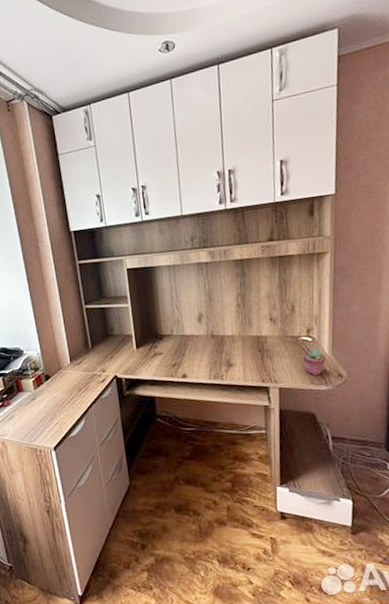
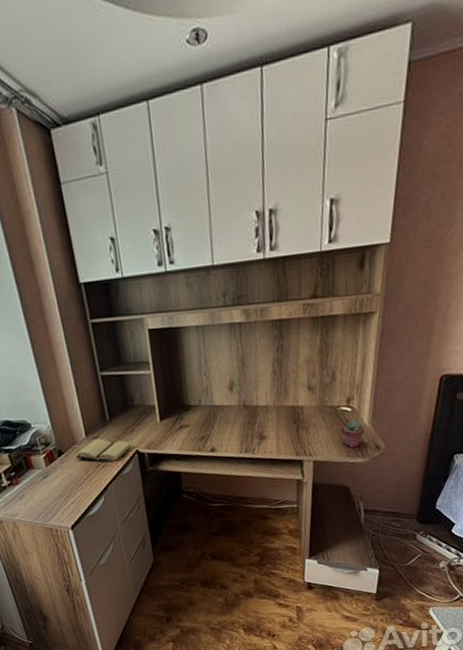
book: none [60,364,111,387] -> present [75,438,132,463]

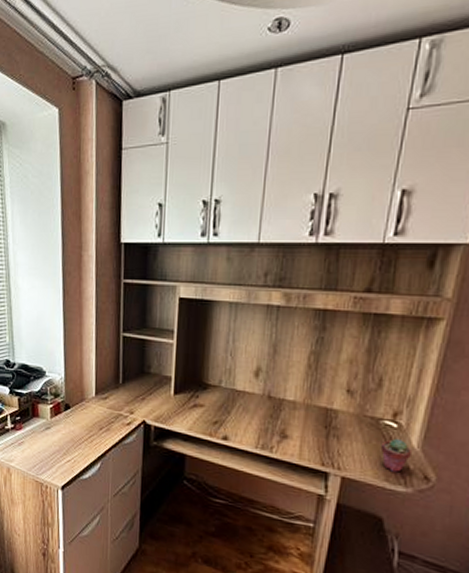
book: present [75,438,132,463] -> none [81,400,139,428]

